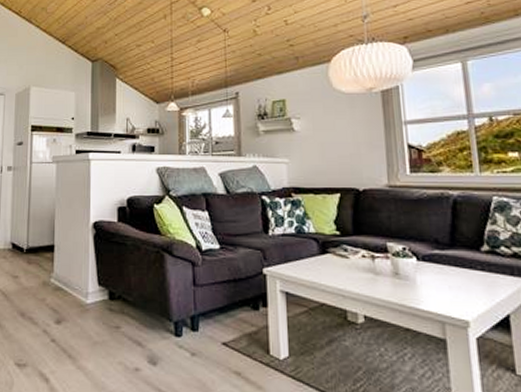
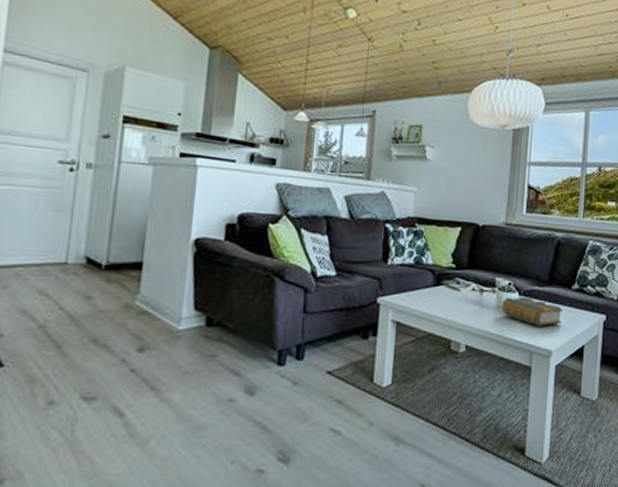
book: none [398,261,475,294] -> present [501,296,562,326]

